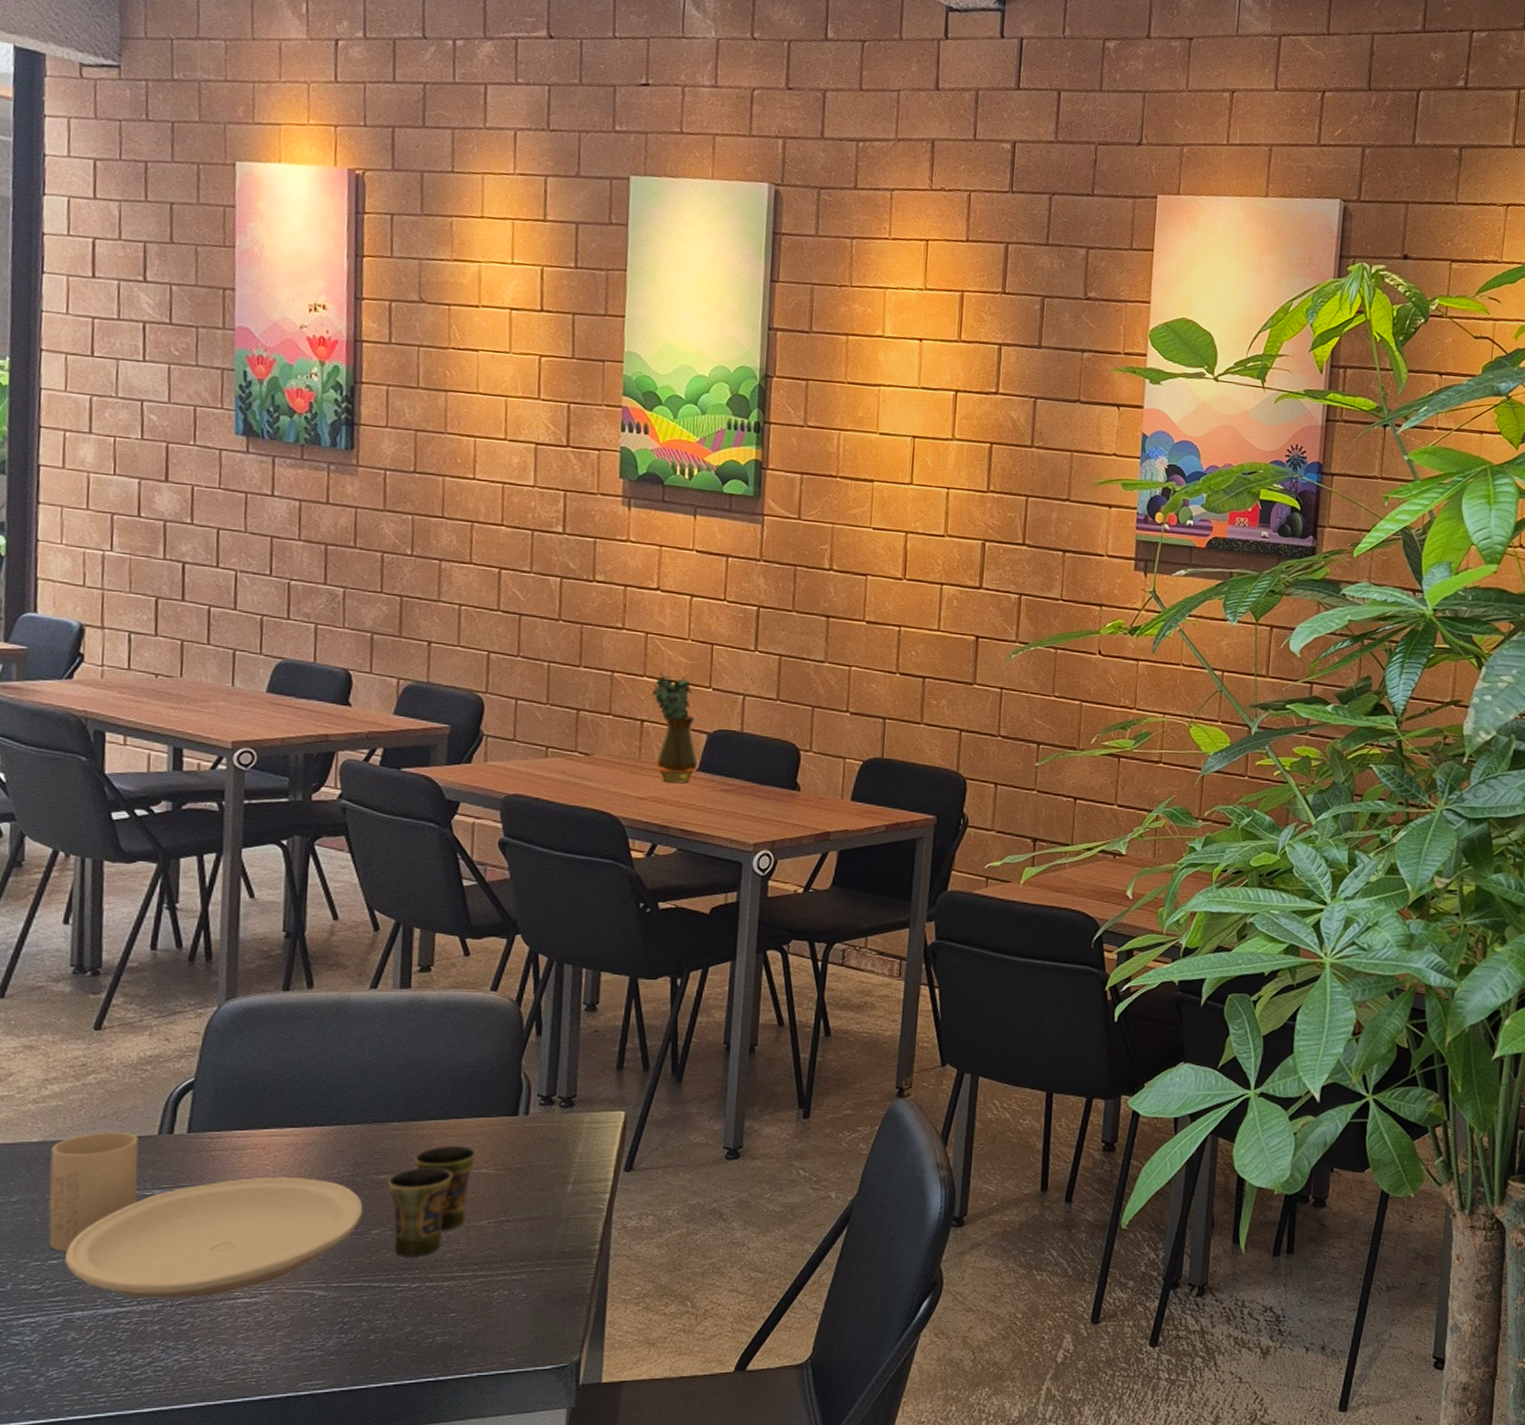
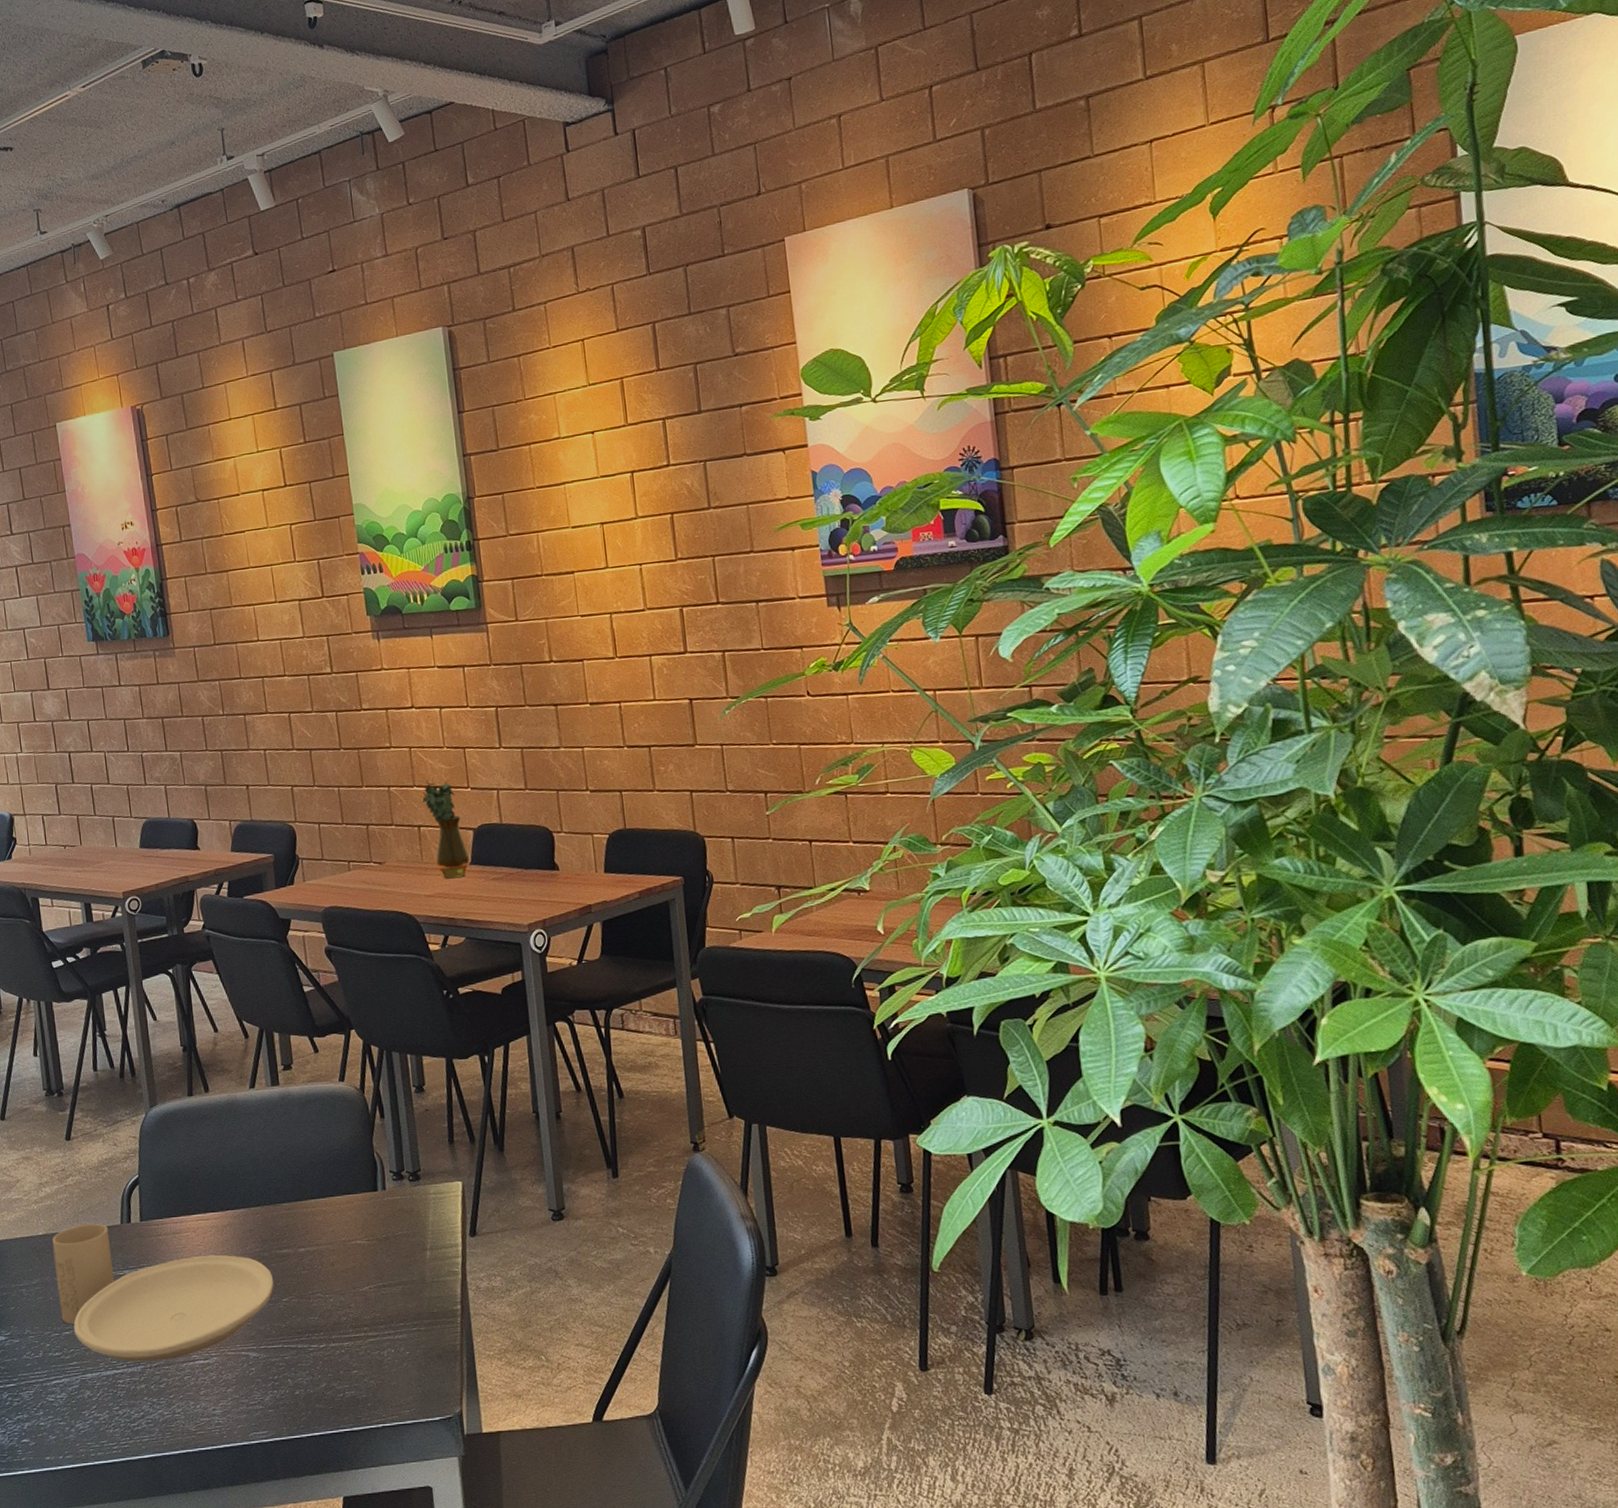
cup: present [388,1146,476,1256] -> none [288,1221,352,1320]

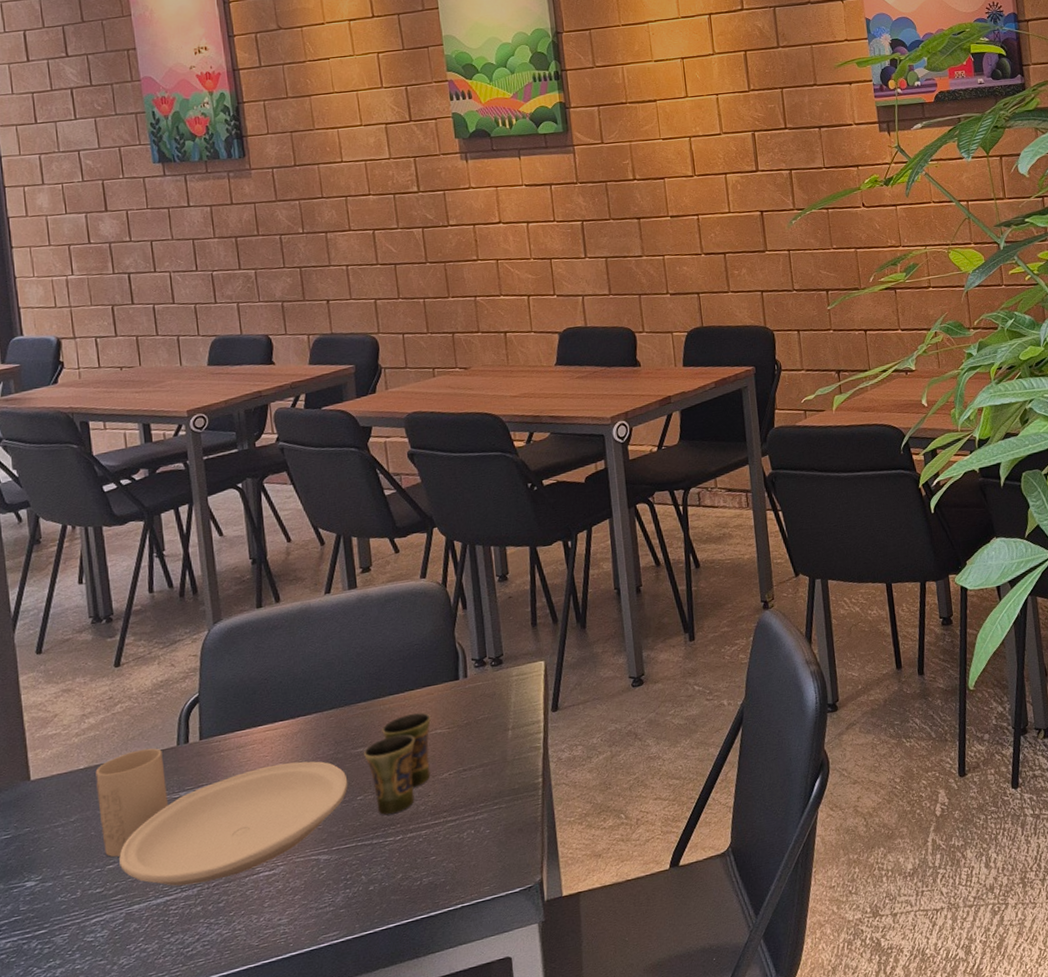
cup: none [288,1221,352,1320] -> present [364,712,431,815]
vase: present [422,780,469,879] -> none [509,289,555,380]

